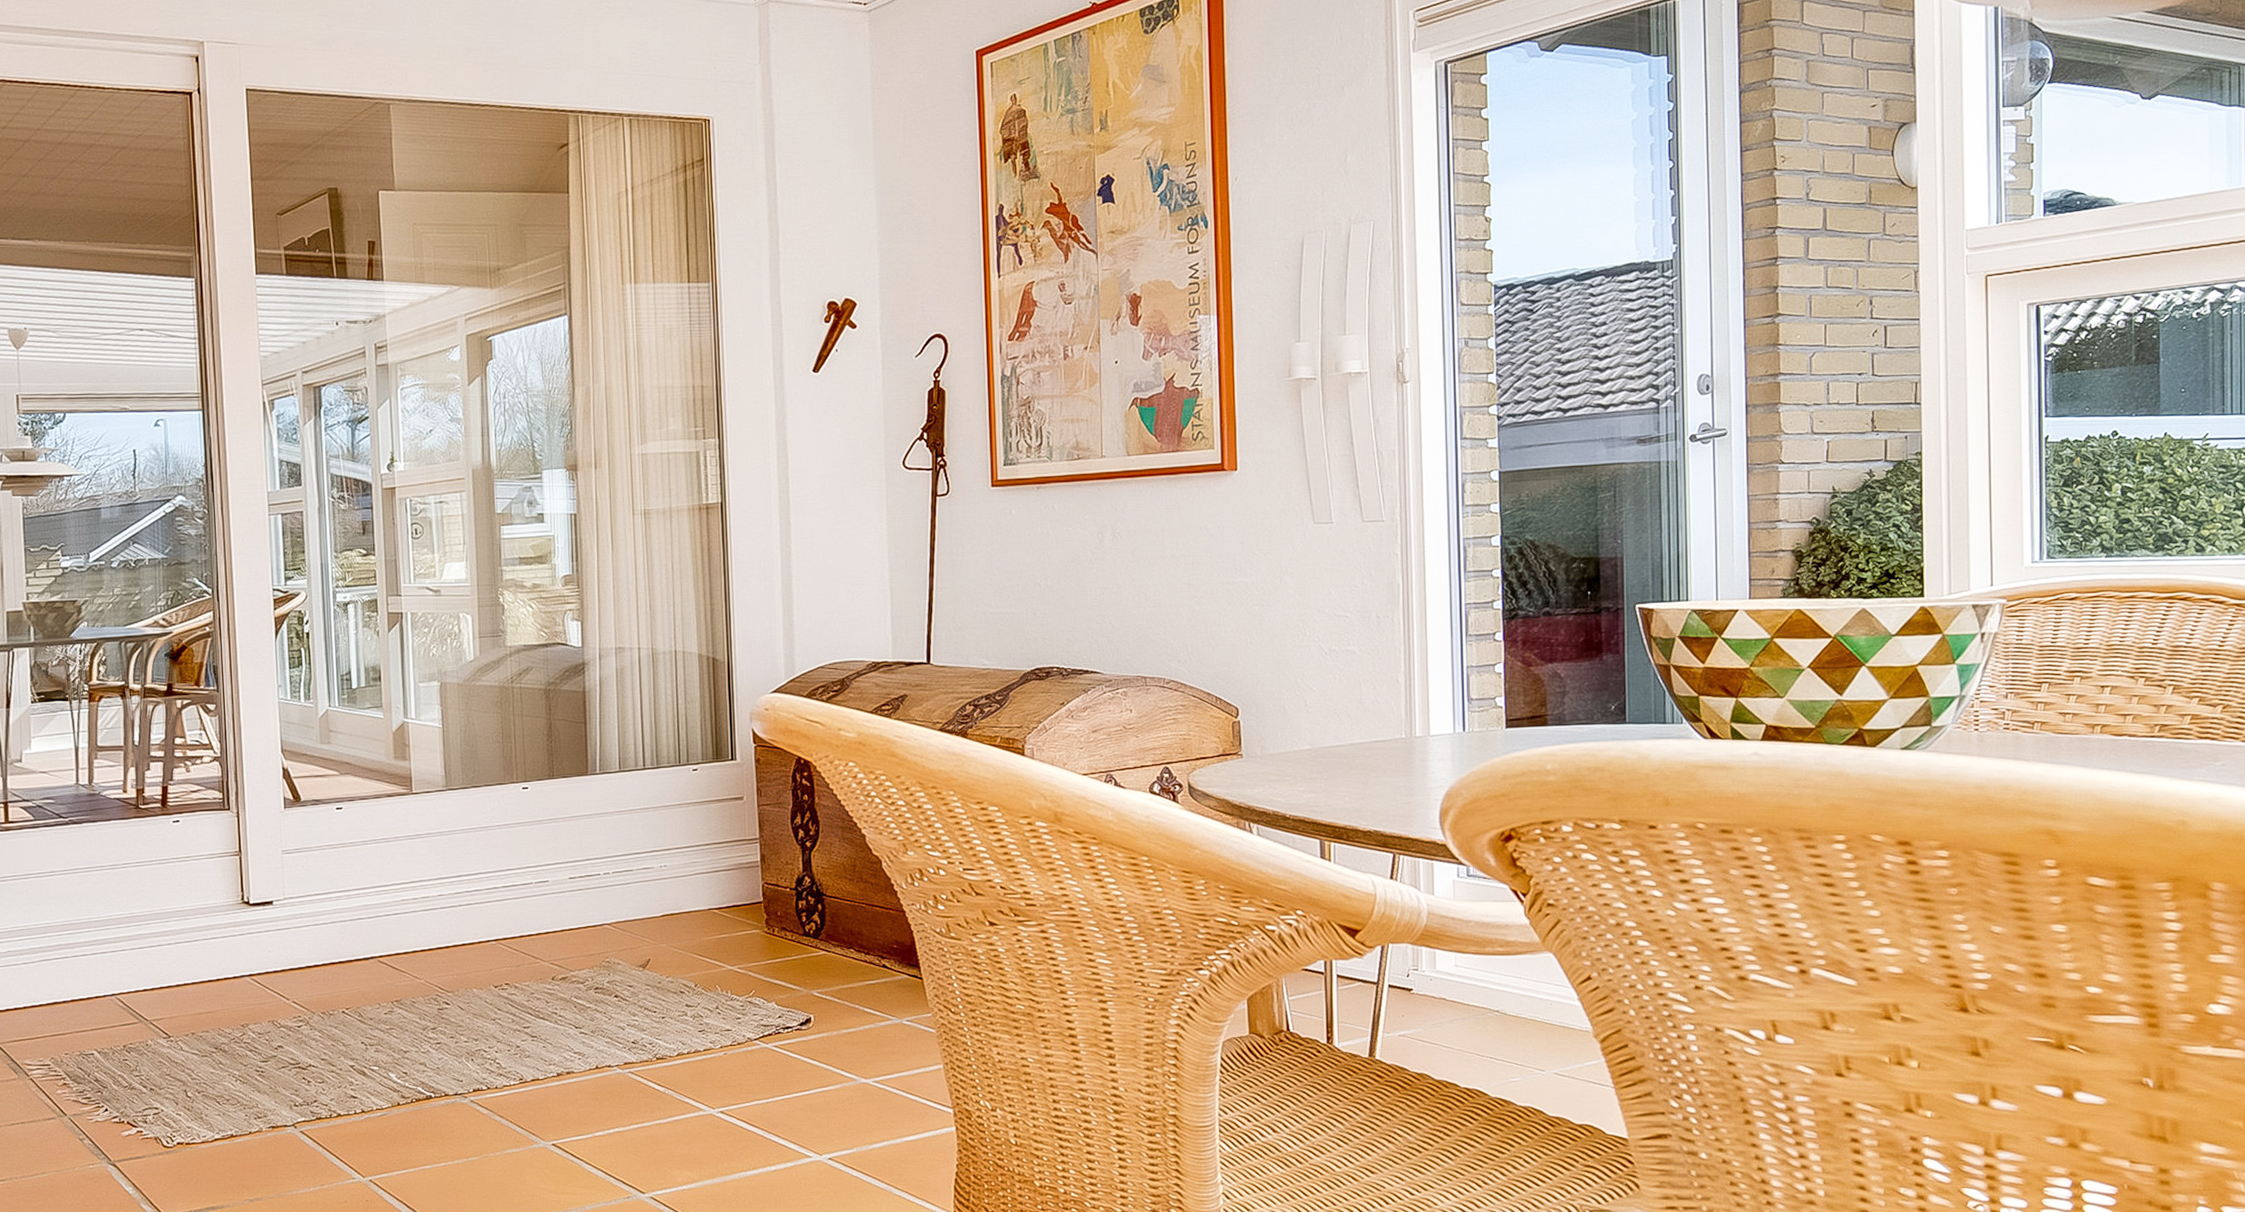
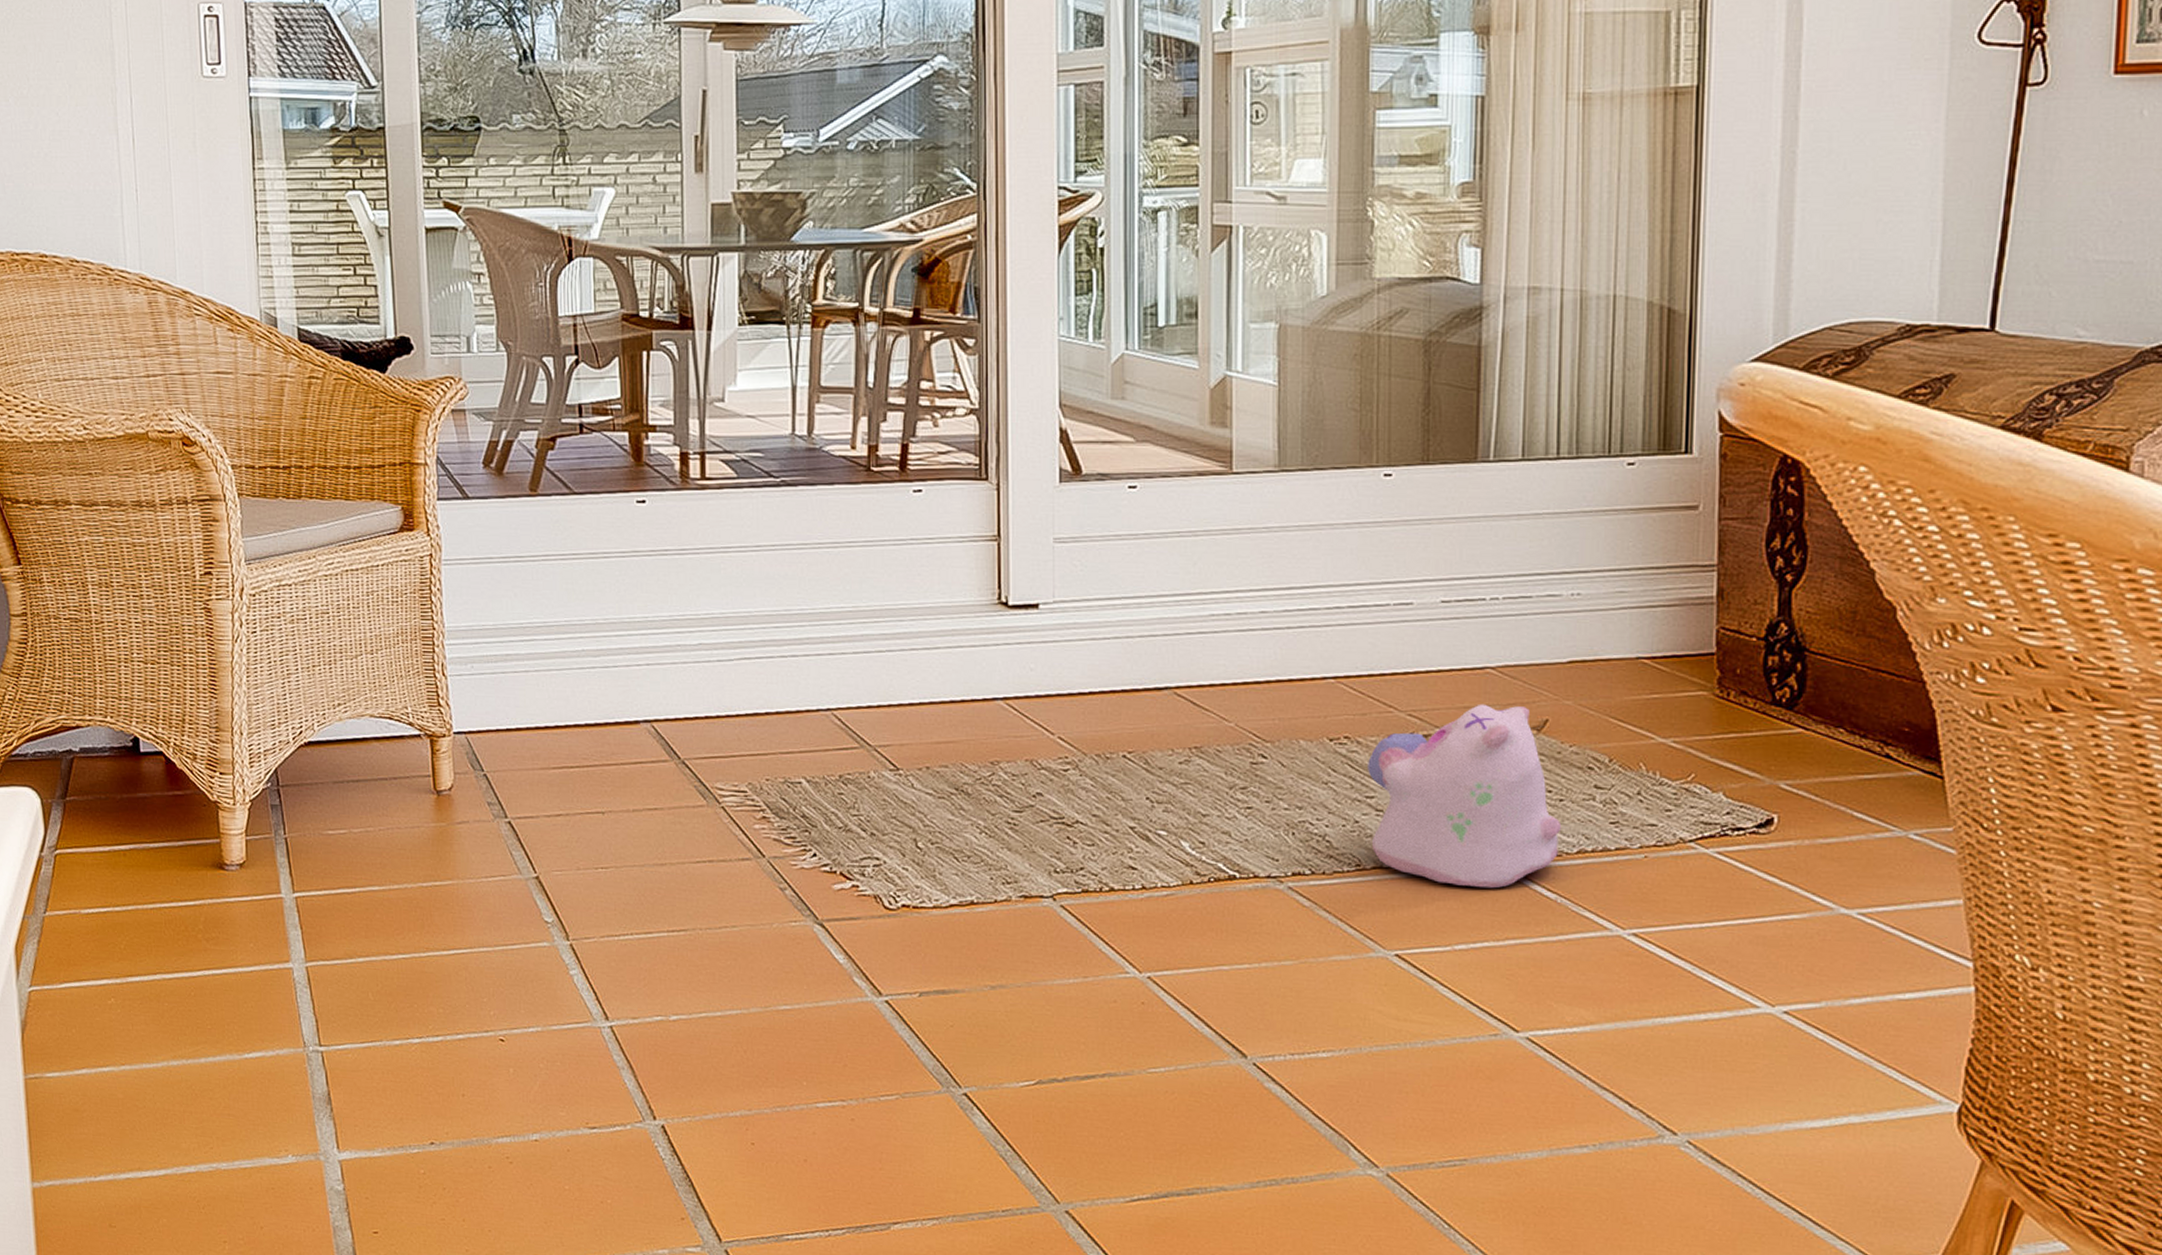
plush toy: none [523,951,665,1088] -> present [1368,703,1562,889]

